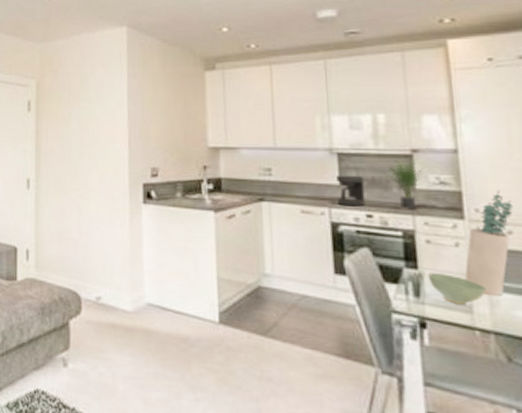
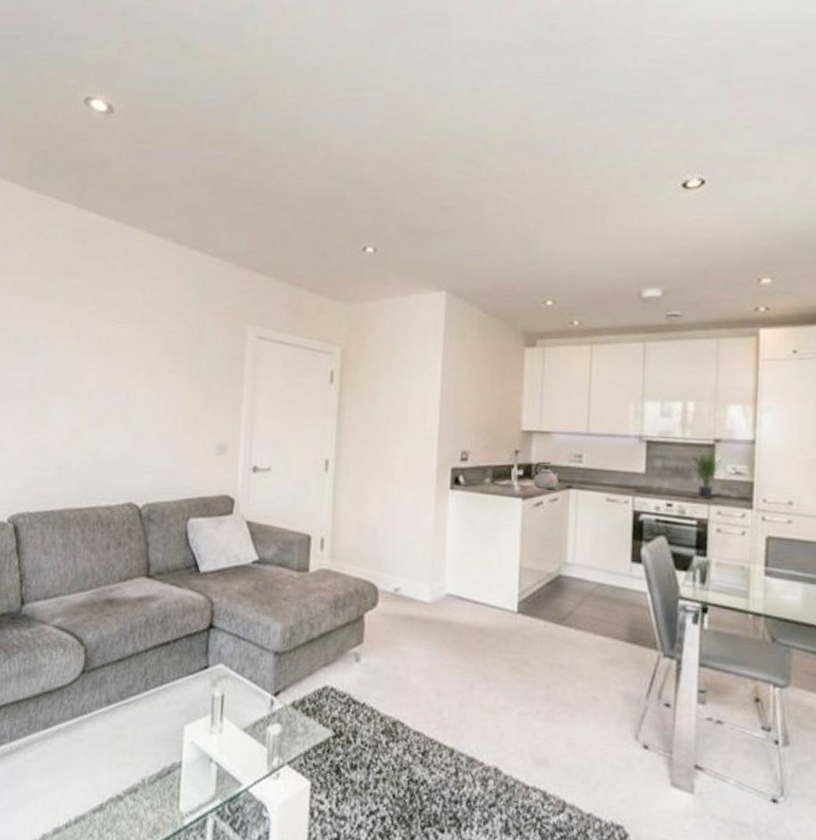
kettle: none [224,175,250,203] -> present [533,461,559,490]
coffee maker: present [336,175,366,207] -> none [642,463,668,496]
bowl: present [427,273,488,305] -> none [714,560,764,590]
vase: present [464,190,514,297] -> none [746,481,796,582]

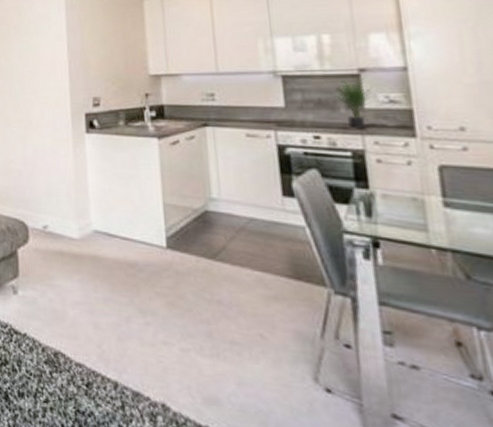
kettle: present [533,461,559,490] -> none [166,102,193,129]

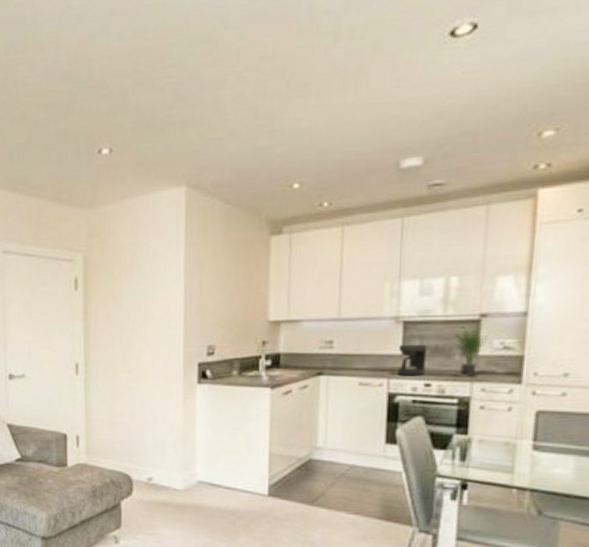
coffee maker: none [281,97,313,128] -> present [398,344,427,376]

